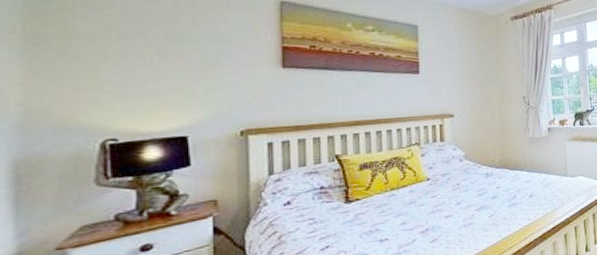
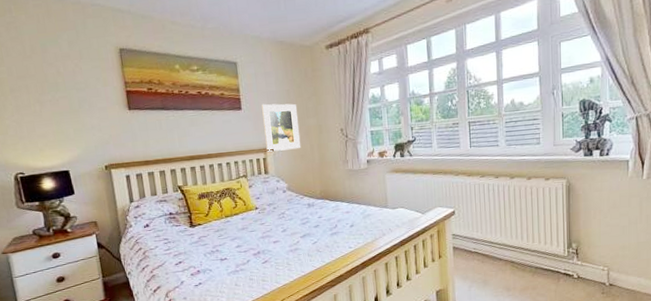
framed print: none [442,68,482,118] -> present [262,103,301,152]

